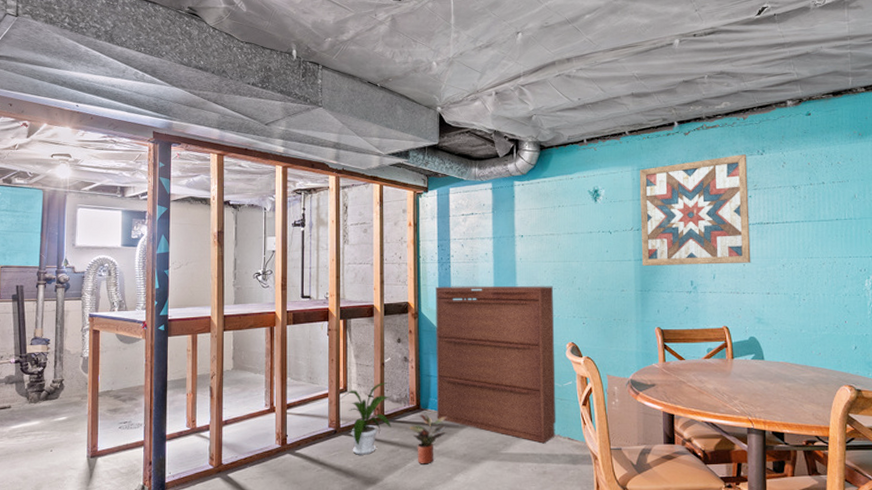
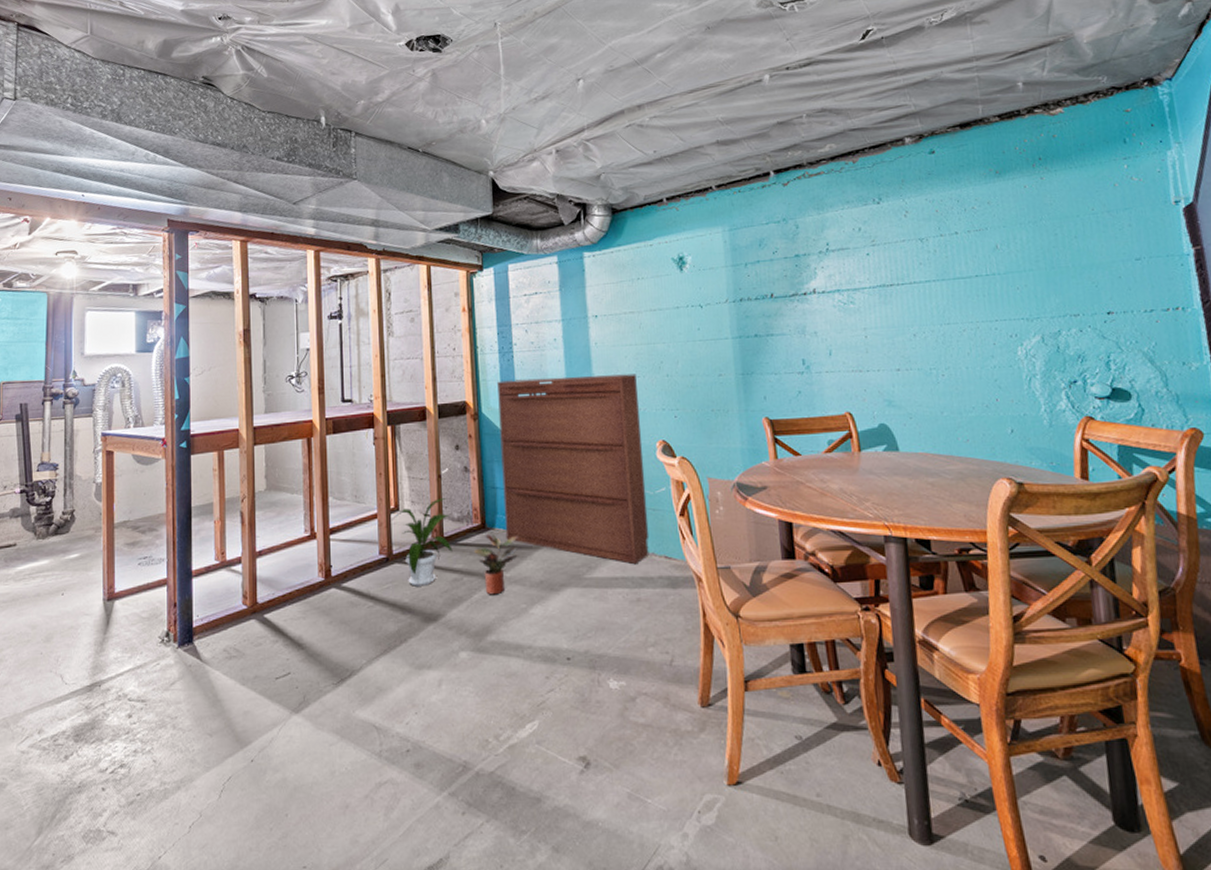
wall art: present [639,154,751,266] -> none [731,204,875,344]

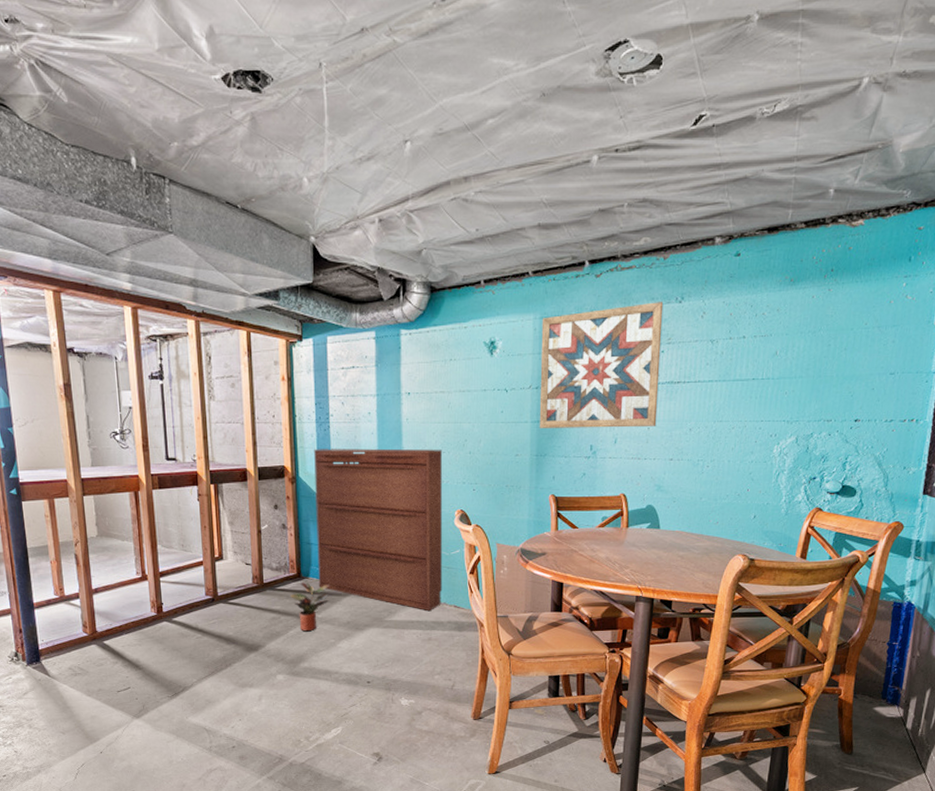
house plant: present [392,498,453,586] -> none [216,550,271,623]
wall art: none [731,204,875,344] -> present [539,302,664,428]

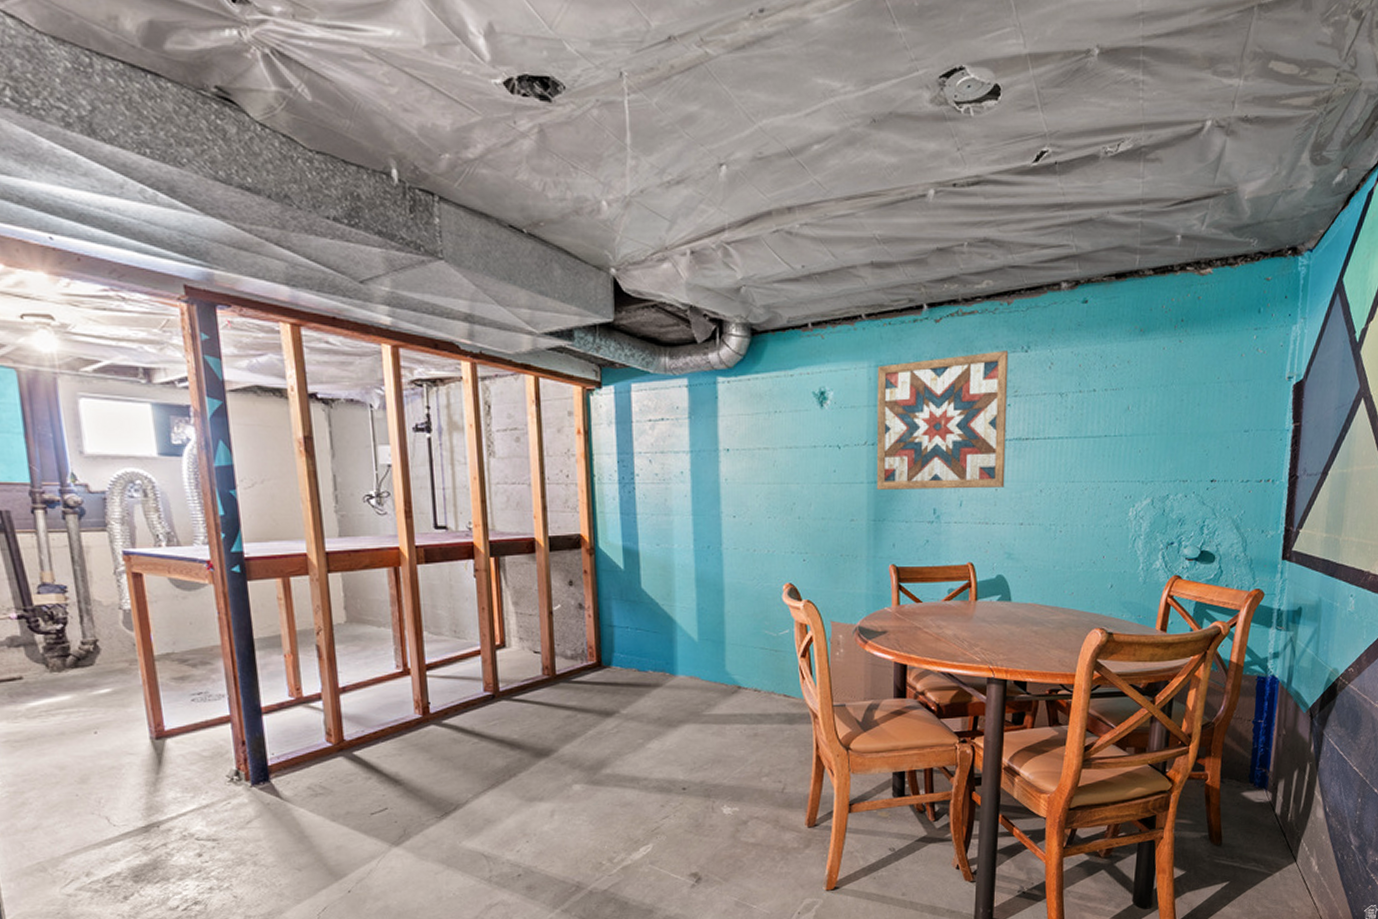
potted plant: present [291,581,331,632] -> none [589,671,638,731]
dresser: present [314,448,443,612] -> none [616,513,770,703]

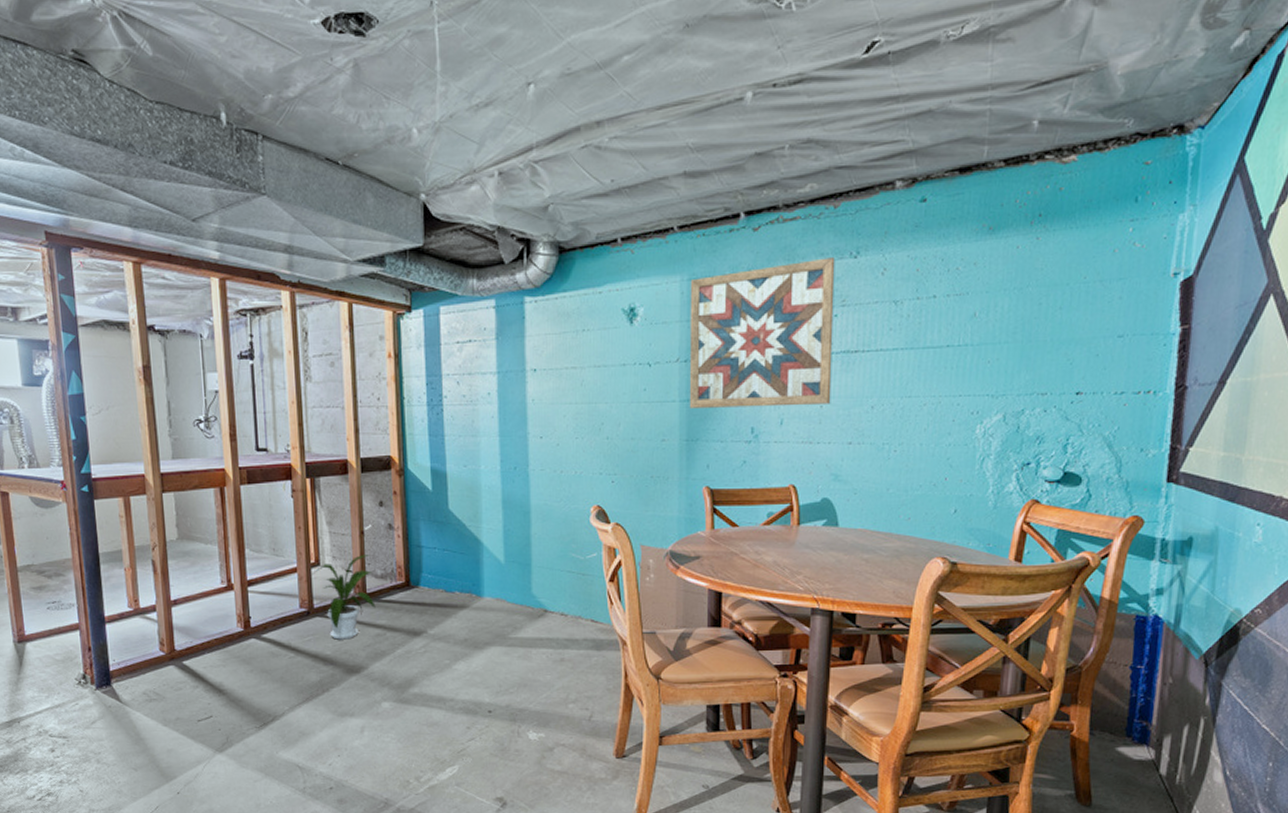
house plant: none [497,635,566,723] -> present [312,555,376,640]

